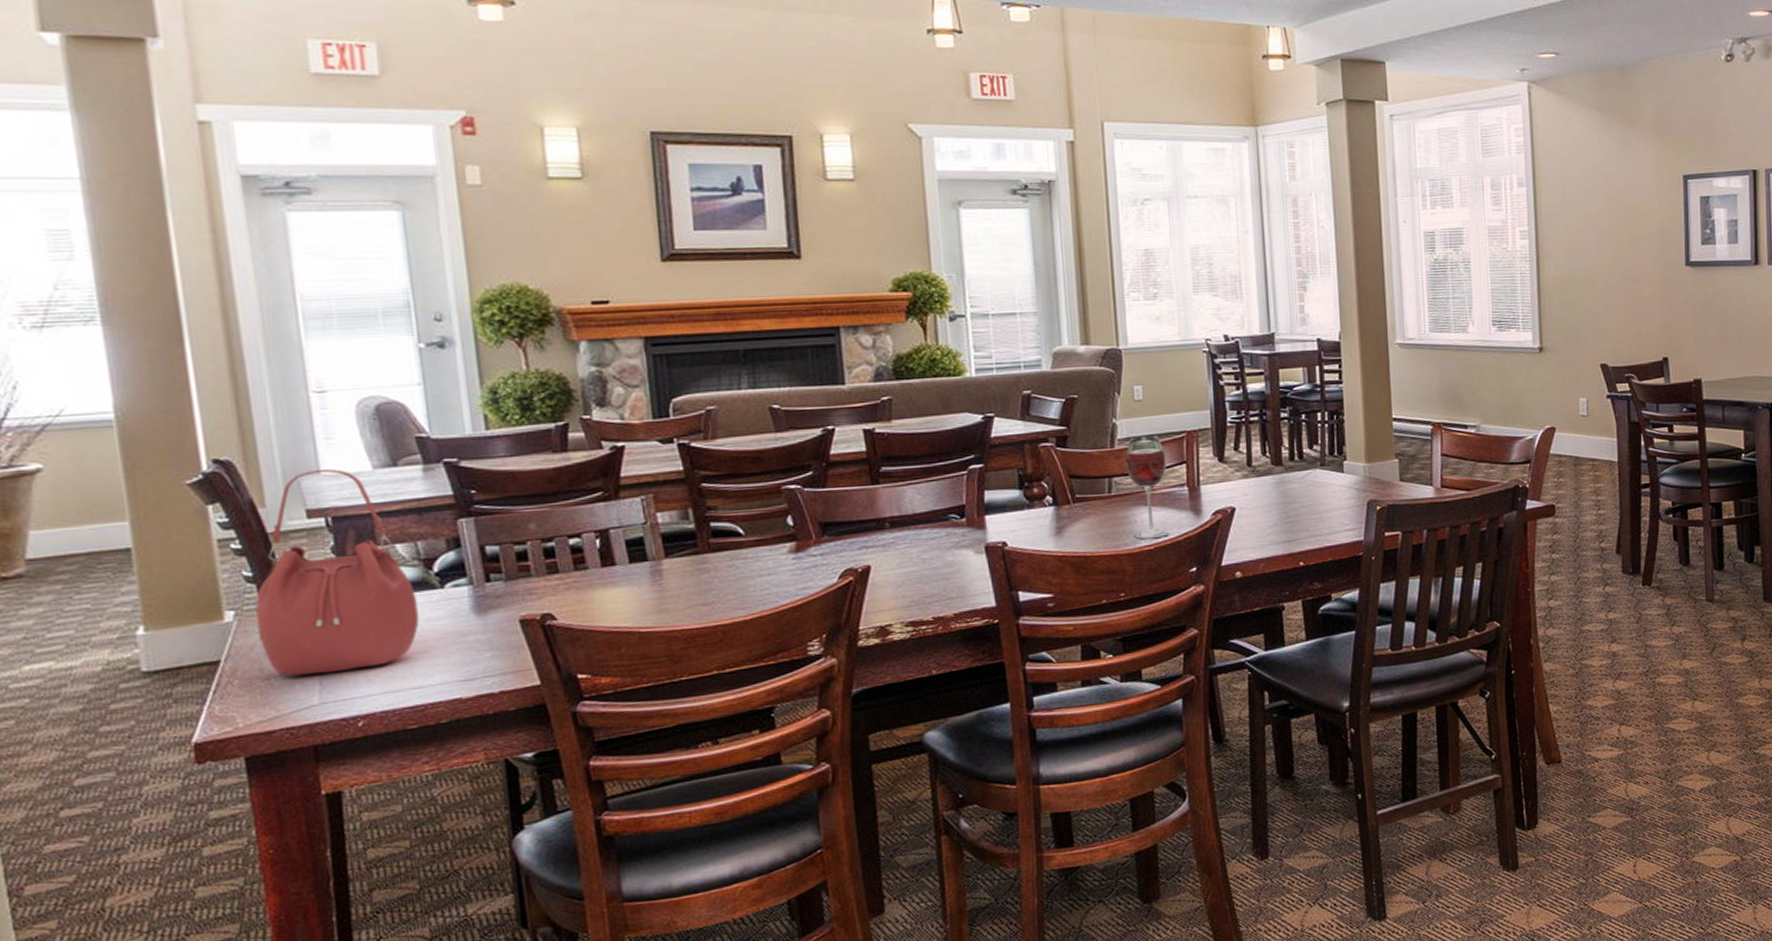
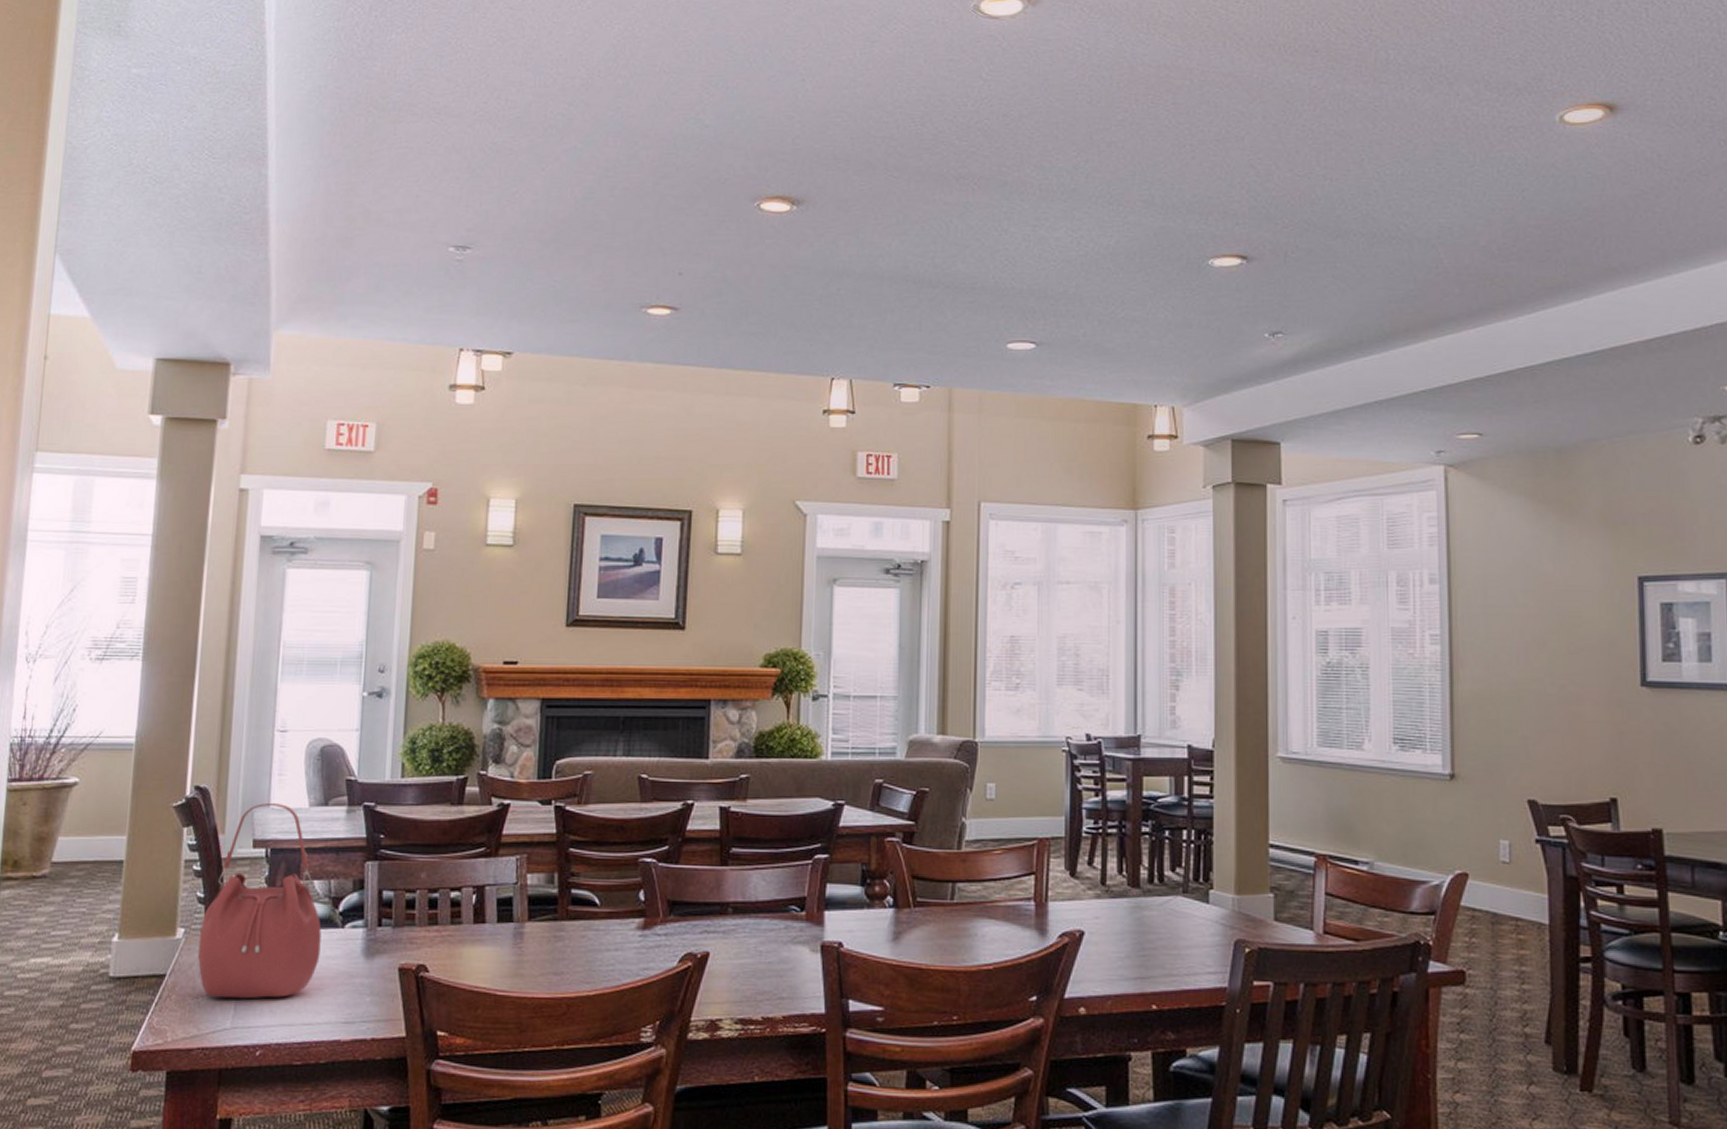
wineglass: present [1126,435,1168,539] -> none [972,839,1014,956]

